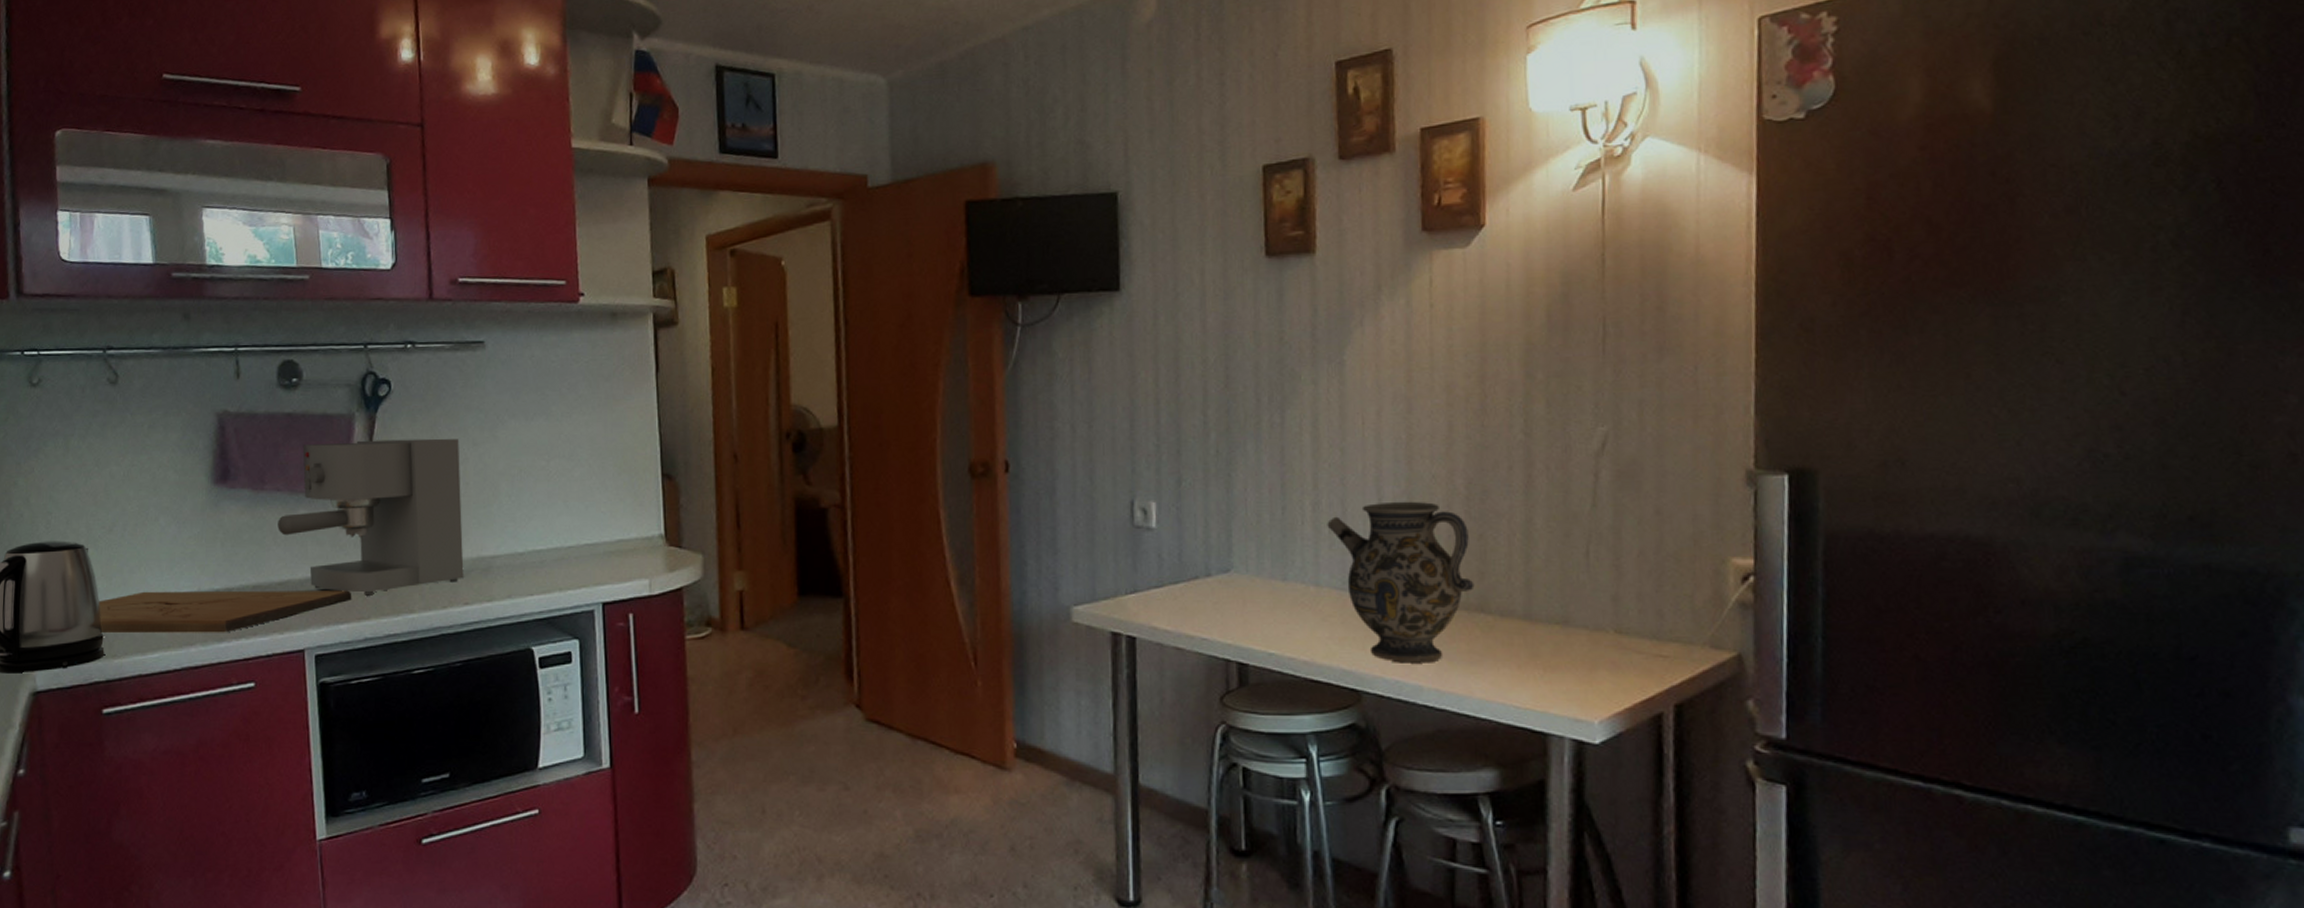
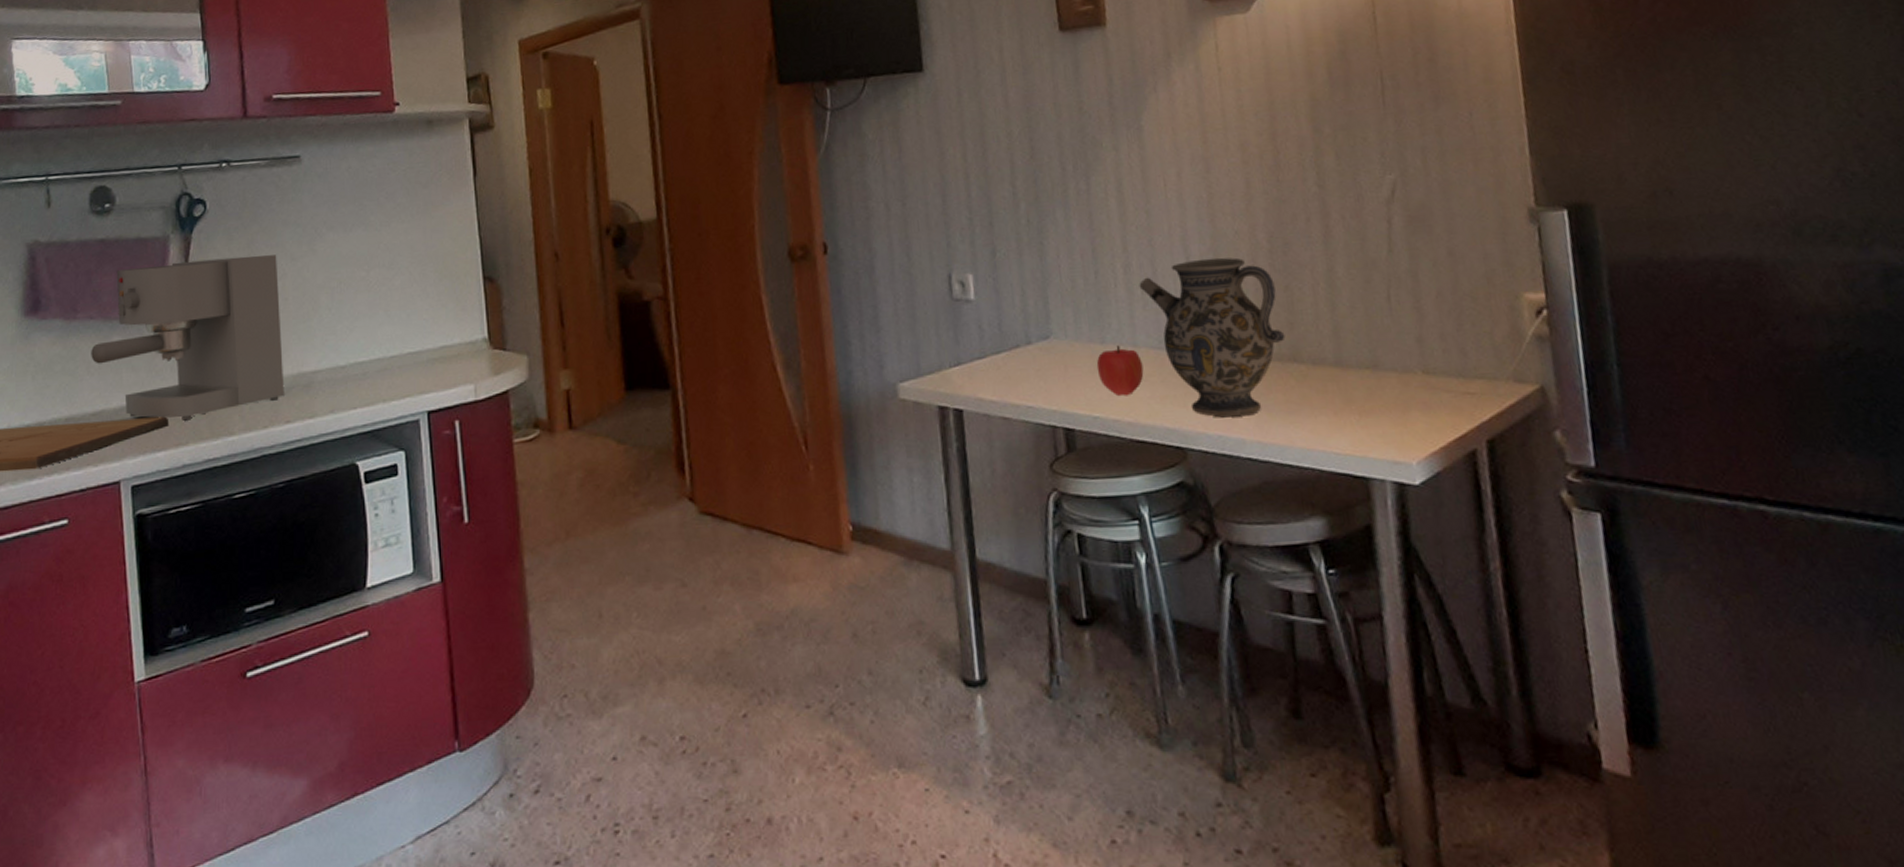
fruit: none [1276,583,1324,635] -> present [1096,345,1144,397]

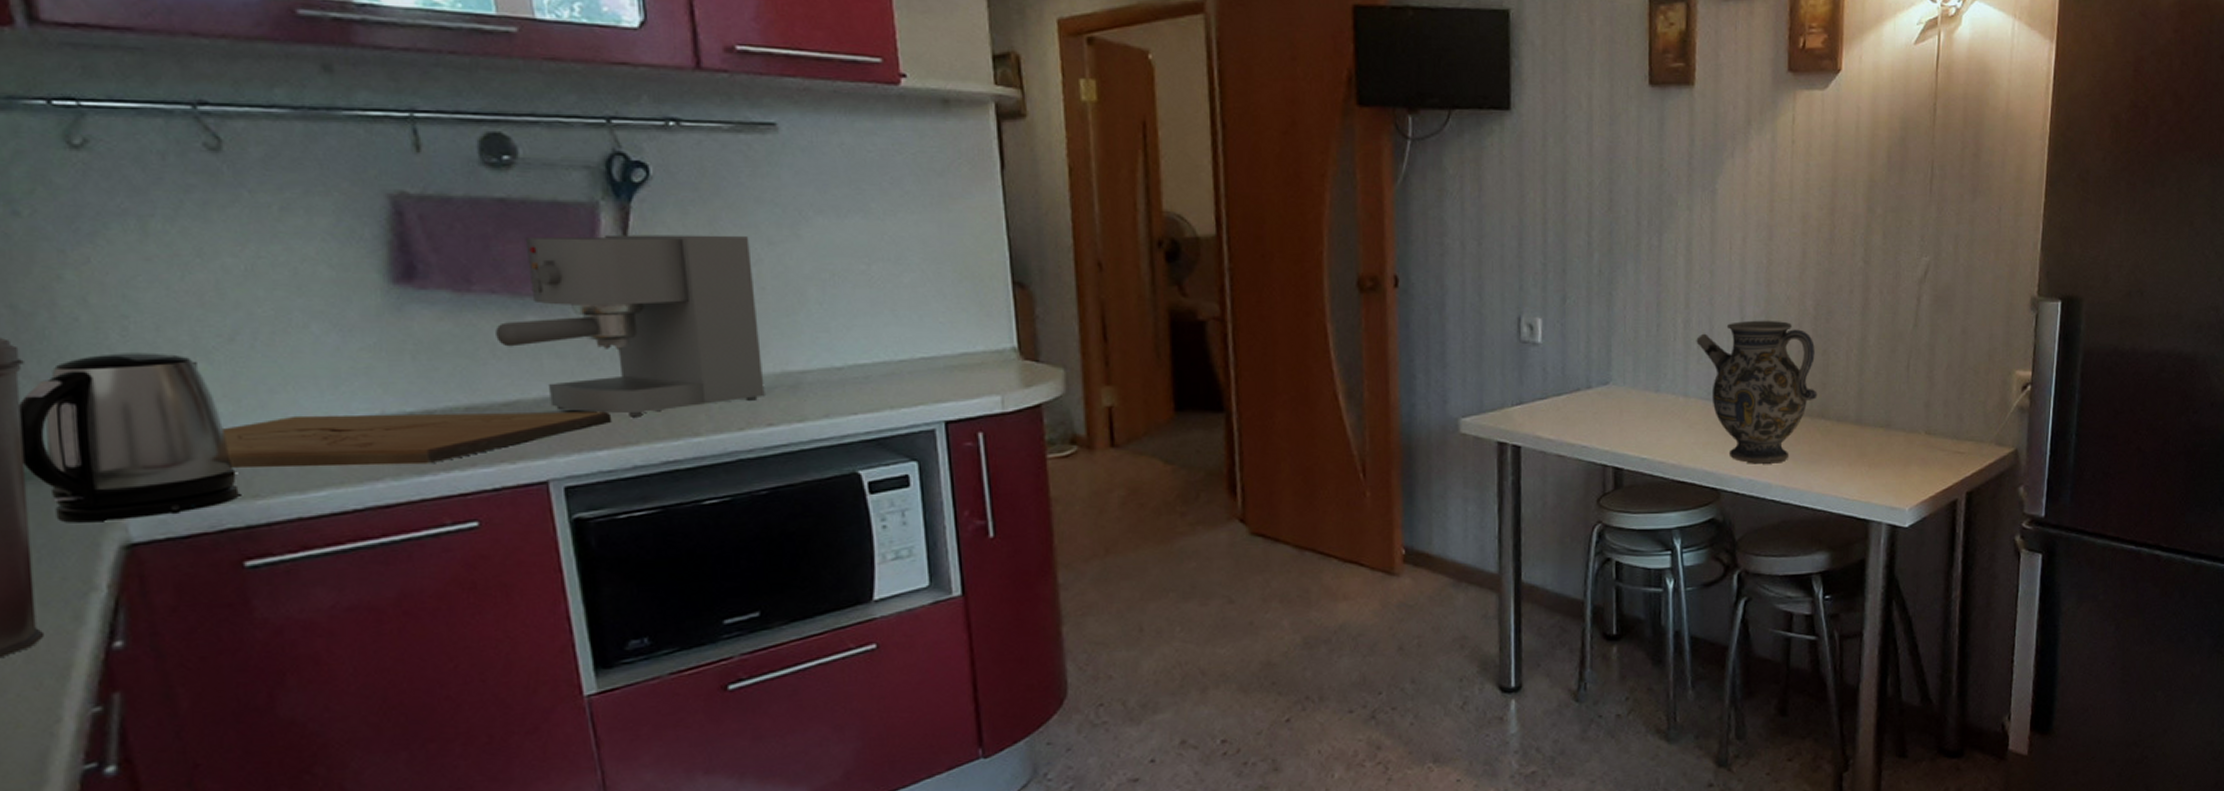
fruit: present [1096,345,1144,397] -> none [1649,394,1691,441]

